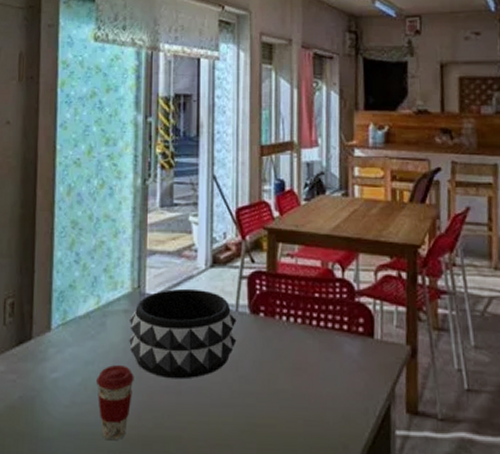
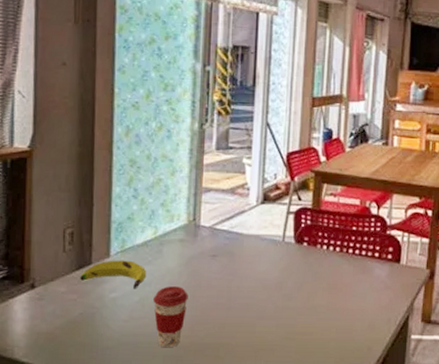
banana: none [19,334,89,369] -> present [79,260,147,289]
decorative bowl: present [129,288,237,379] -> none [184,221,283,298]

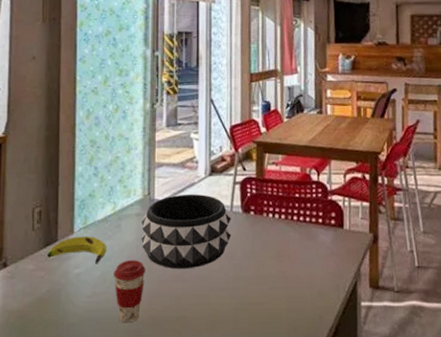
decorative bowl: none [184,221,283,298] -> present [141,193,232,269]

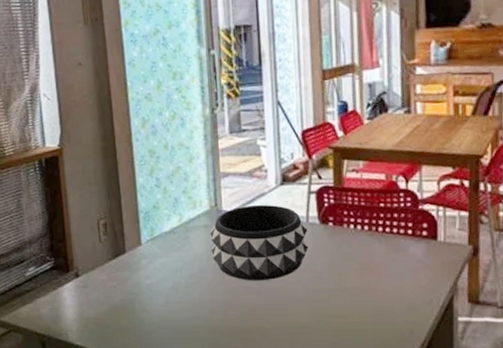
banana: present [46,236,107,265] -> none [116,248,177,276]
coffee cup: present [114,260,146,323] -> none [186,272,219,332]

